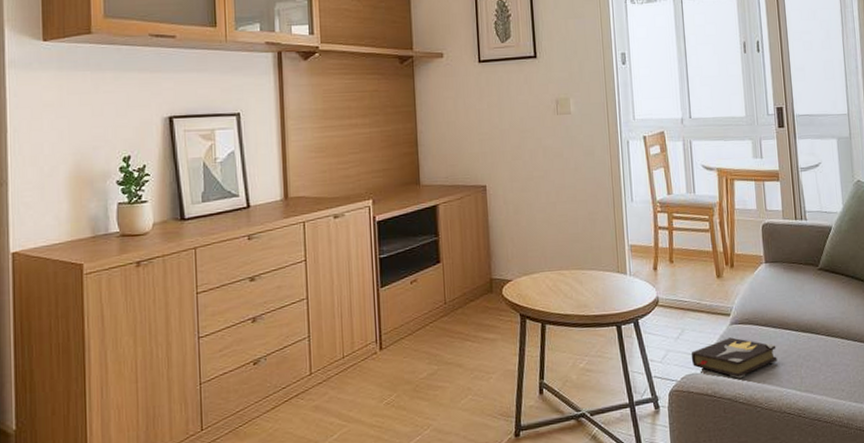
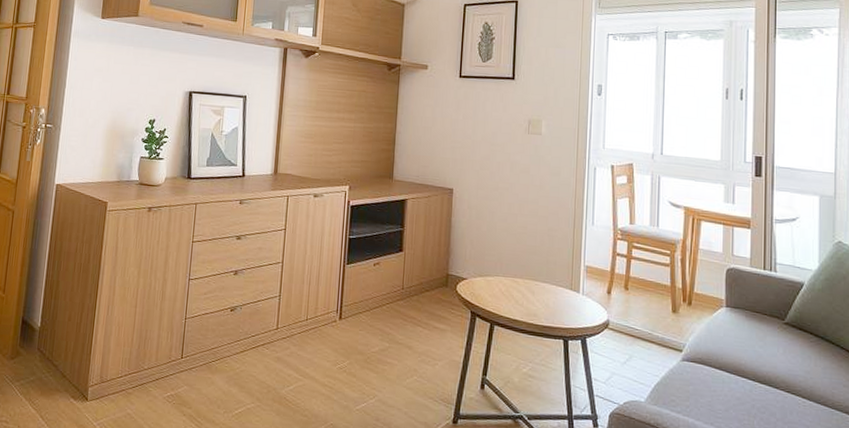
hardback book: present [691,337,777,379] -> none [636,373,729,416]

